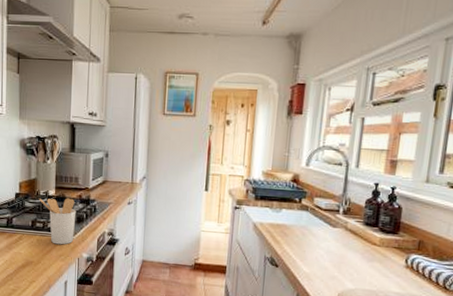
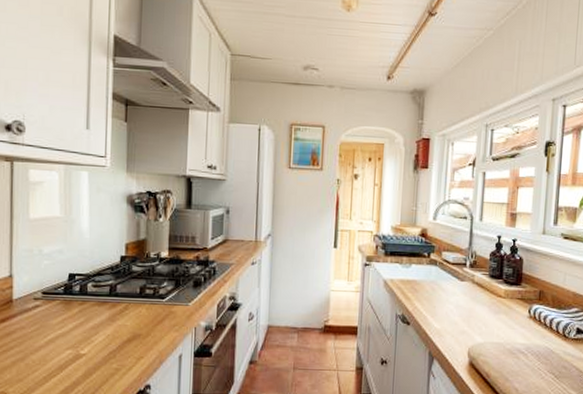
utensil holder: present [39,198,76,245] -> none [149,260,193,313]

